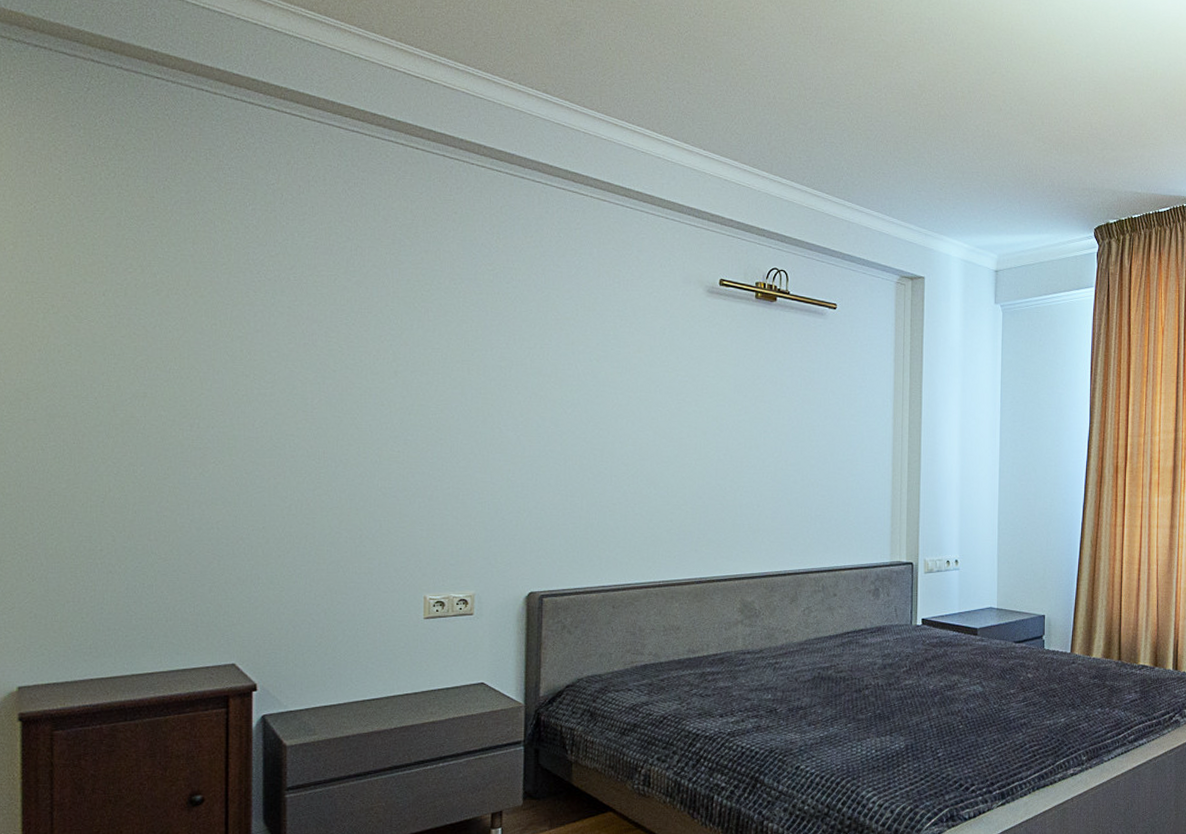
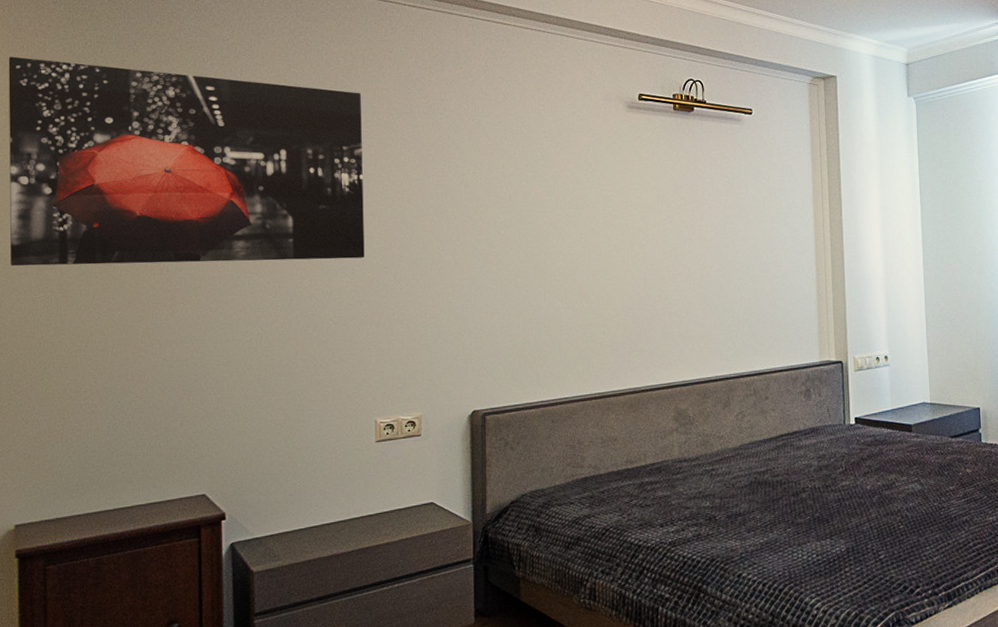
wall art: none [17,181,421,428] -> present [8,56,365,266]

